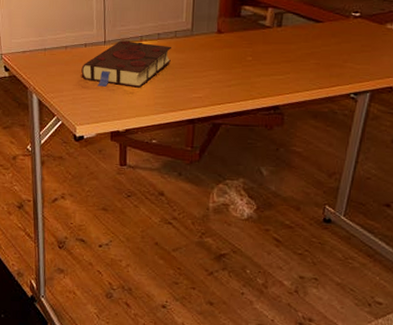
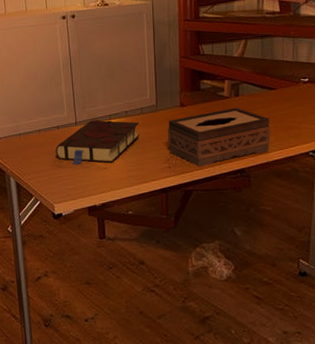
tissue box: none [200,39,312,100] -> present [168,107,271,167]

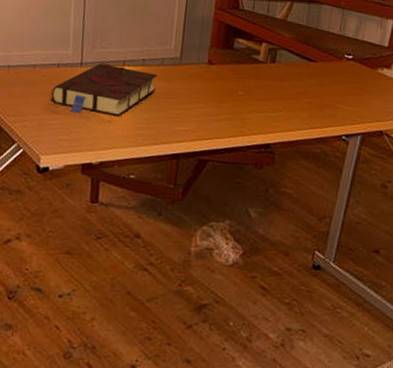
tissue box: present [168,107,271,167] -> none [187,74,305,136]

